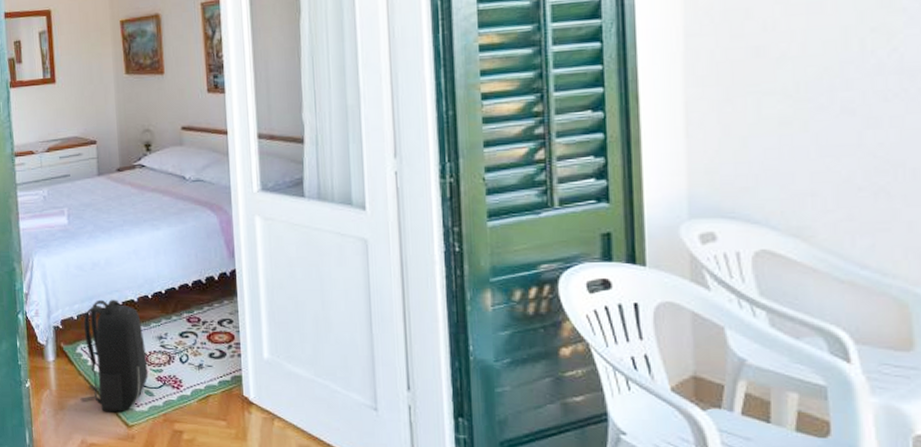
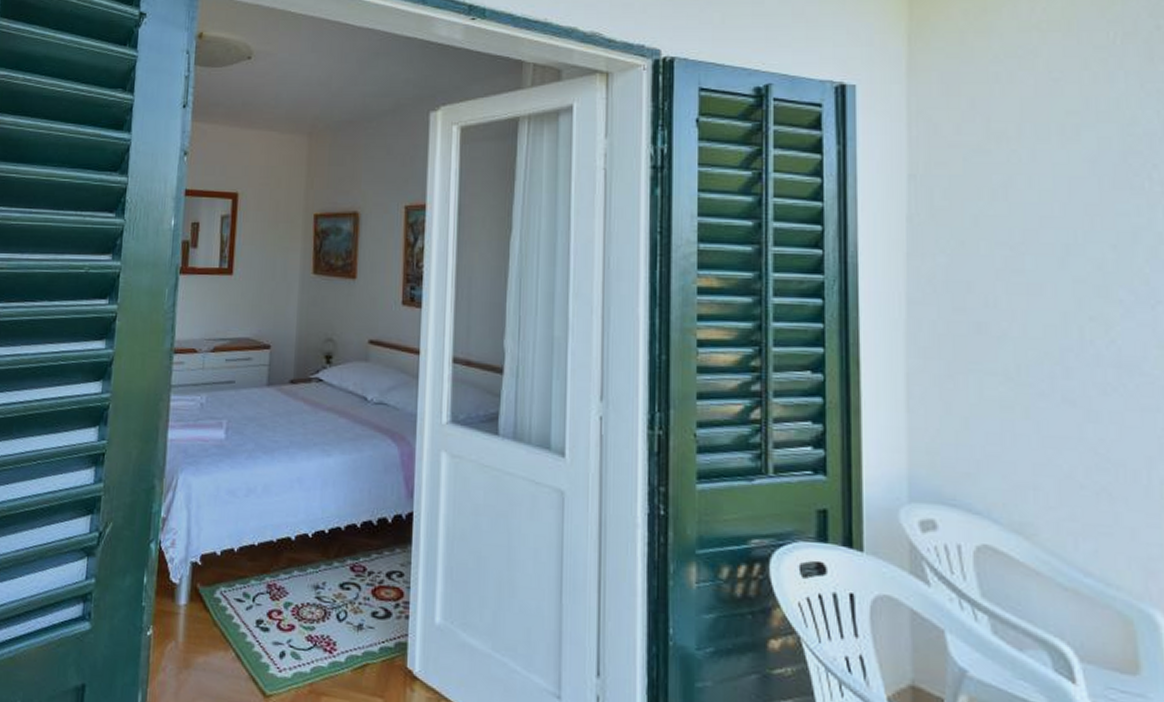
backpack: present [80,299,149,413] -> none [211,533,298,677]

